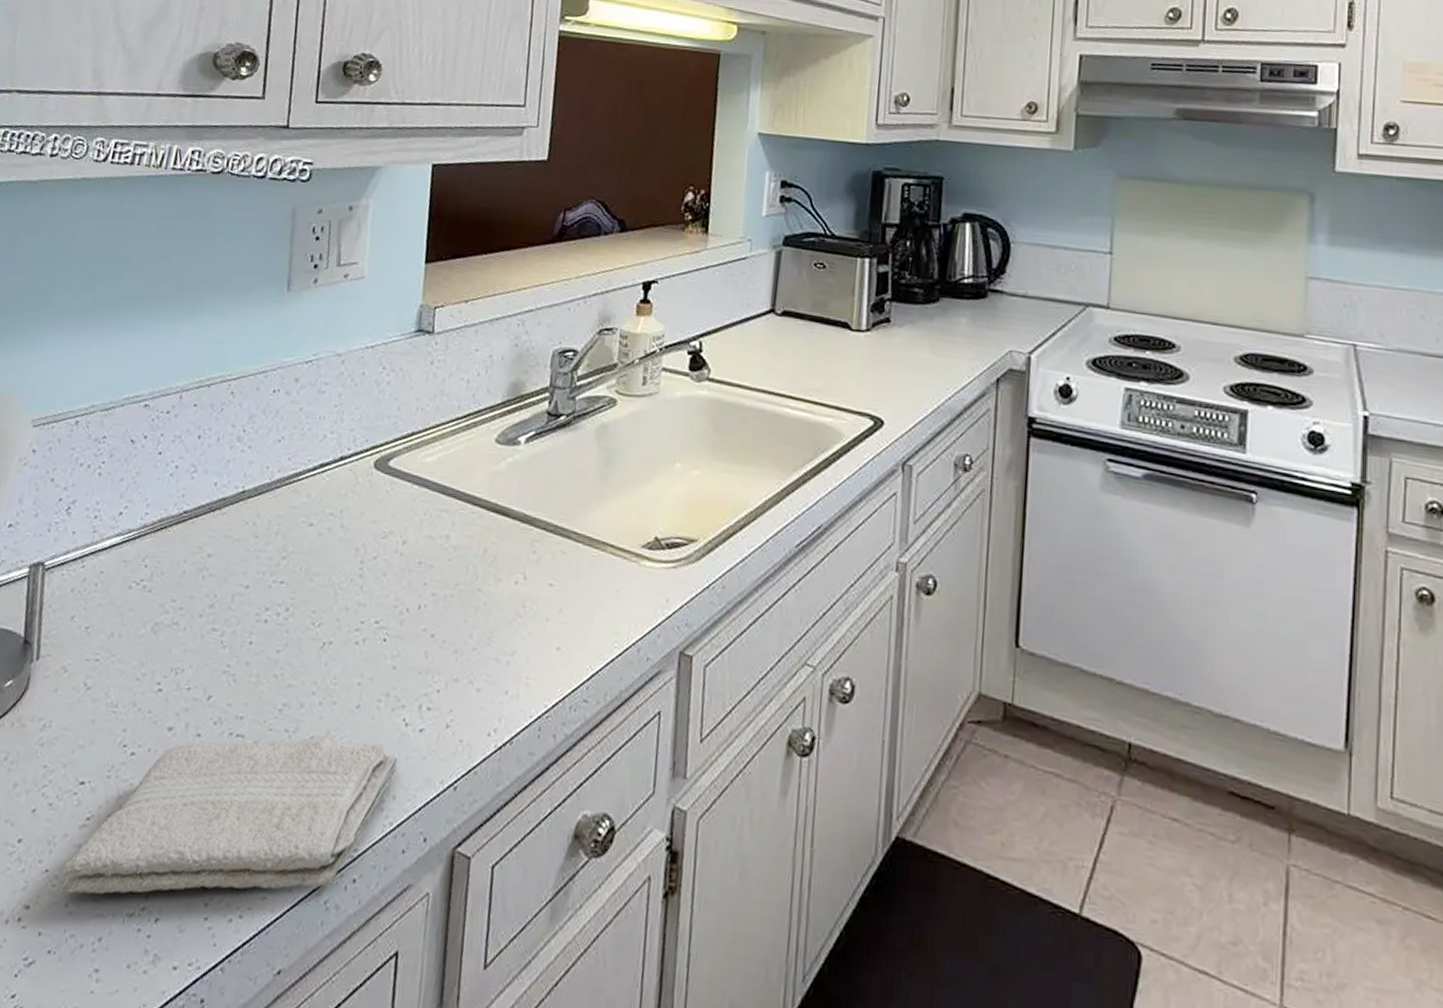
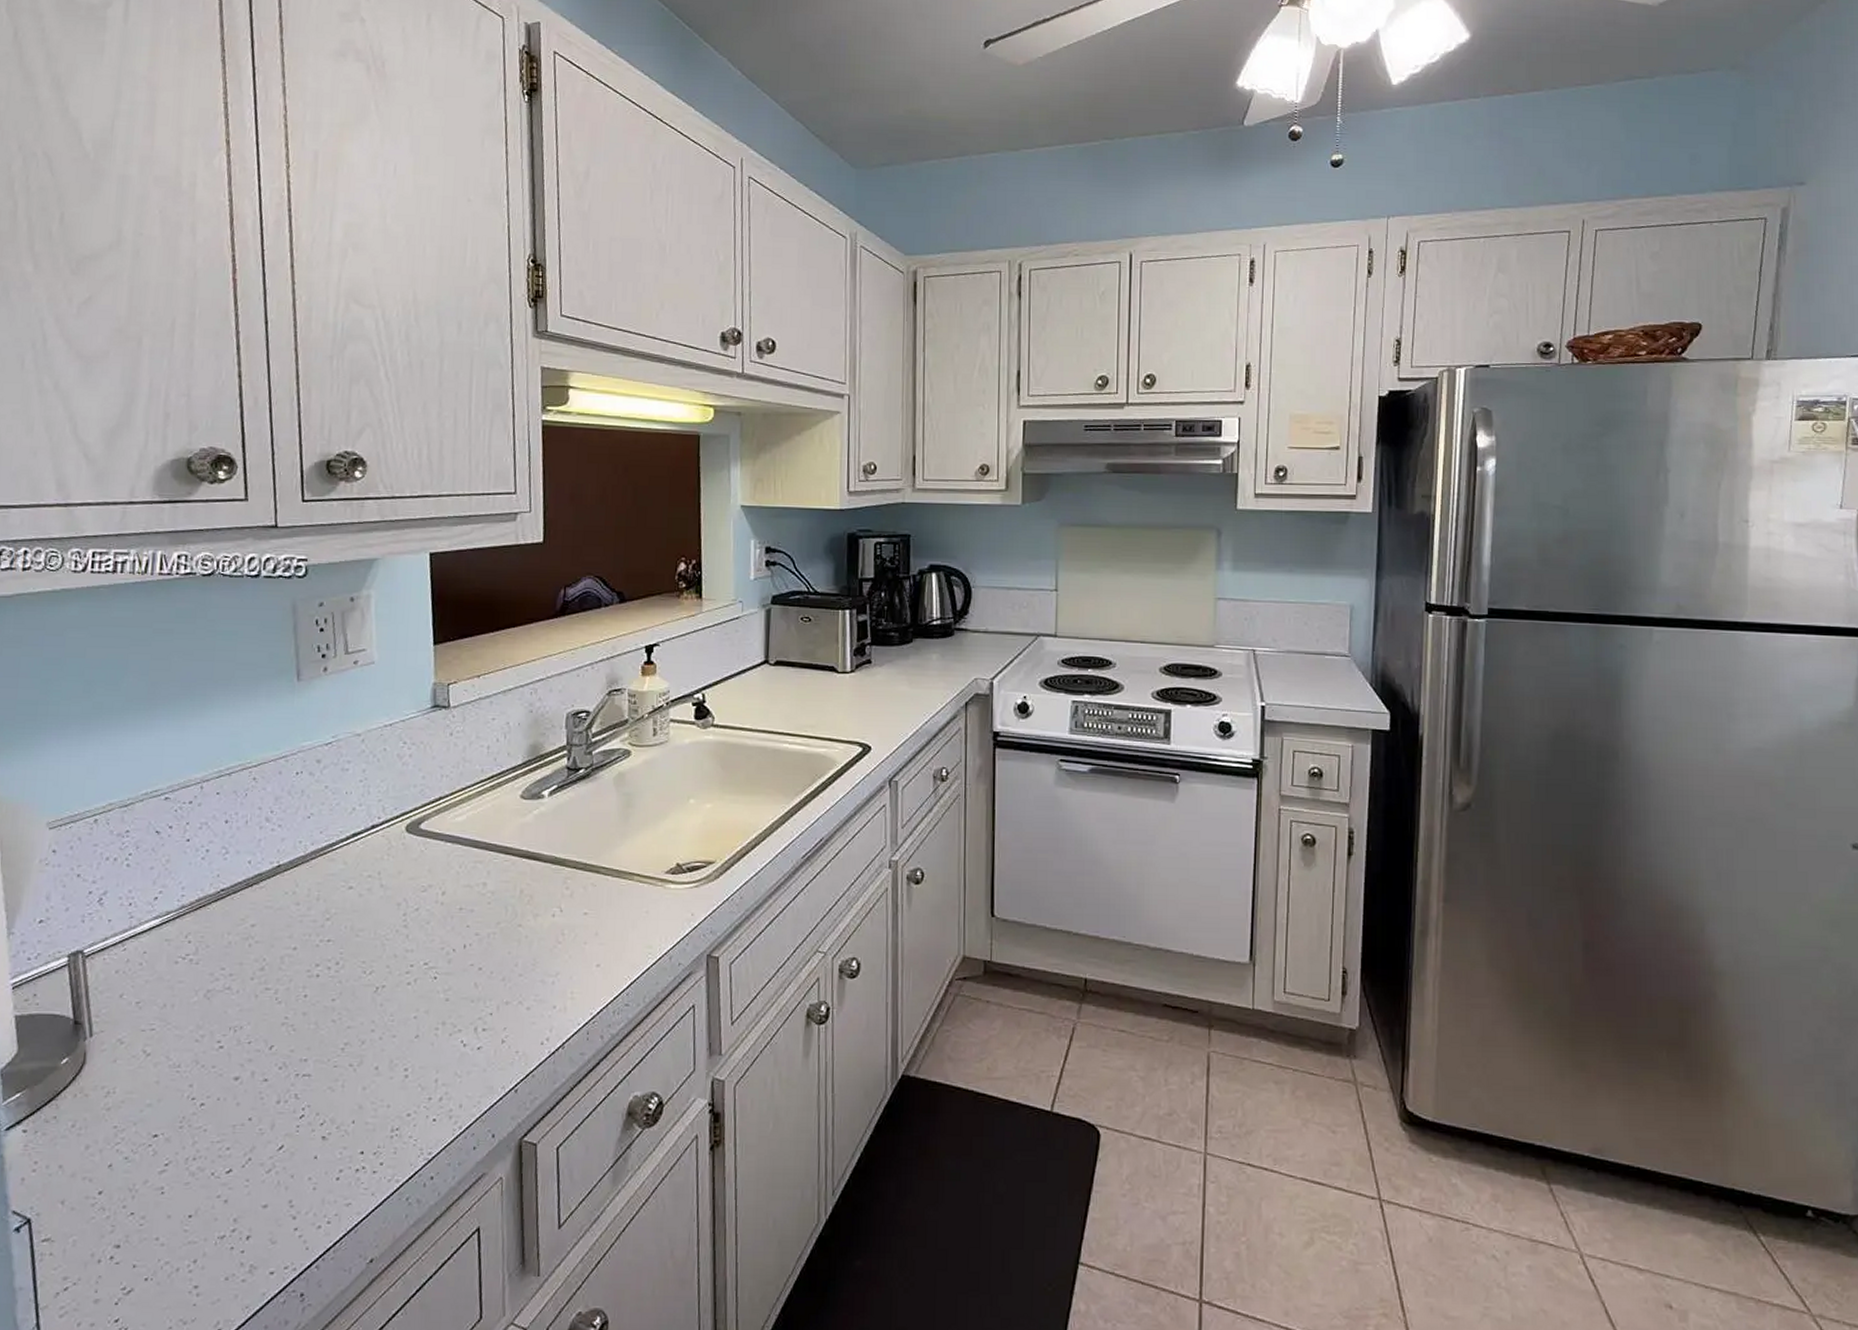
washcloth: present [59,735,398,895] -> none [146,1064,460,1229]

